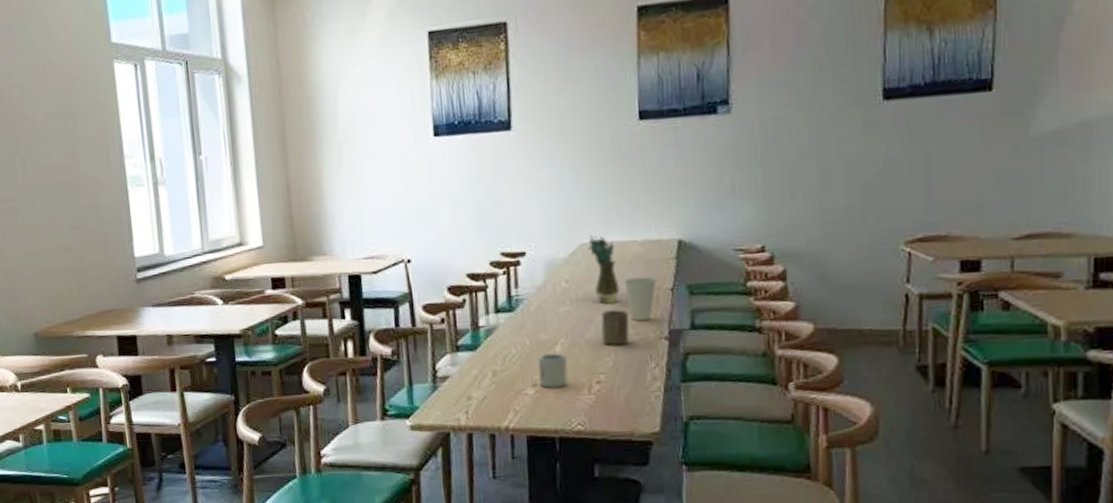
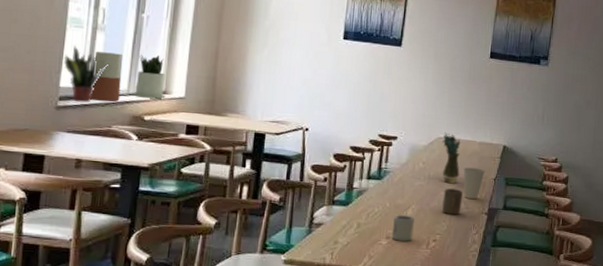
potted plant: none [133,207,178,272] -> present [64,45,110,103]
vase: none [161,207,196,267] -> present [90,51,123,103]
planter: none [206,200,243,255] -> present [132,54,166,100]

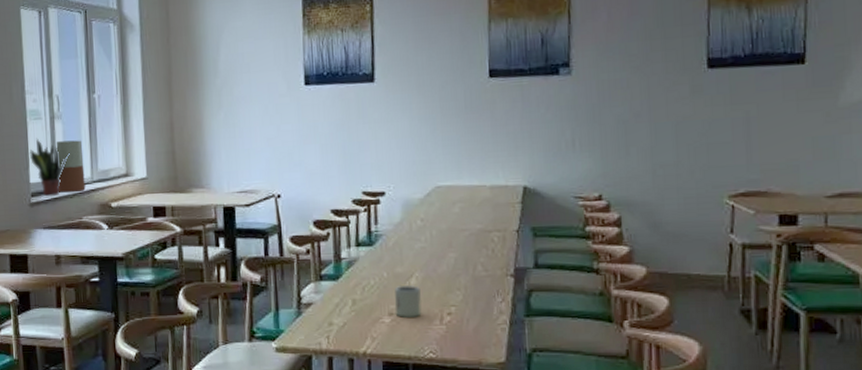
planter: present [132,54,166,100] -> none [96,135,128,184]
vase: present [442,132,461,184] -> none [442,179,470,243]
cup: present [442,187,463,215] -> none [452,246,479,280]
cup: present [463,167,485,200] -> none [474,219,503,259]

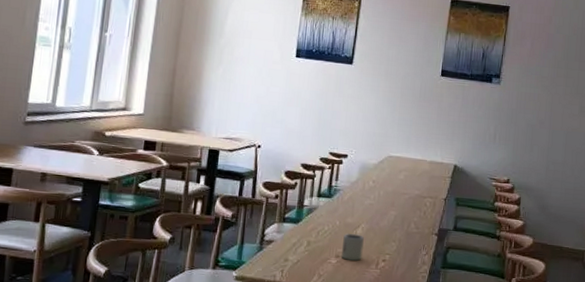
potted plant: present [30,138,71,197] -> none [32,63,74,119]
vase: present [56,140,86,194] -> none [56,69,87,119]

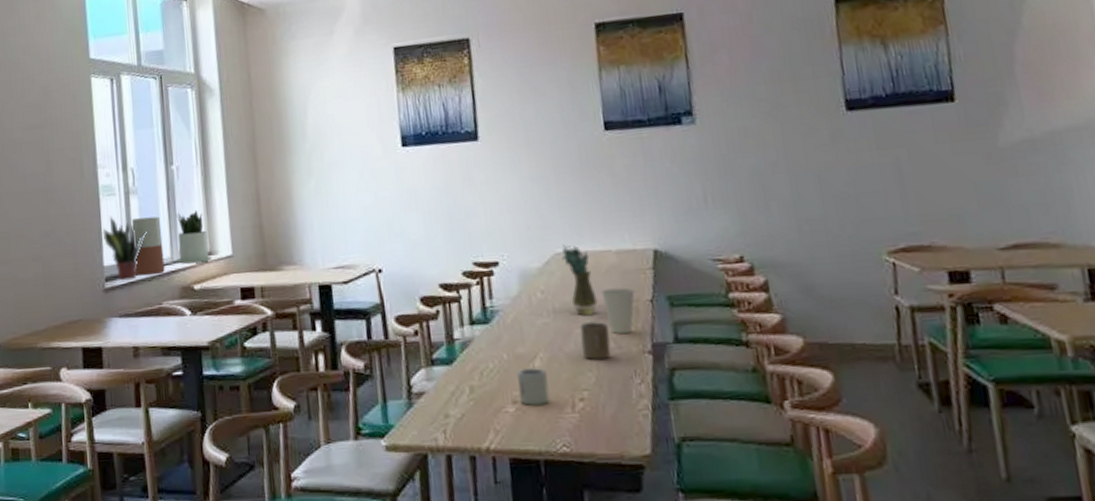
potted plant: none [32,63,74,119] -> present [103,216,148,281]
vase: none [56,69,87,119] -> present [131,216,165,277]
planter: none [94,72,126,116] -> present [176,209,212,265]
vase: none [392,151,411,204] -> present [562,245,598,316]
cup: none [392,207,413,235] -> present [579,321,612,360]
cup: none [413,186,436,220] -> present [601,287,635,335]

